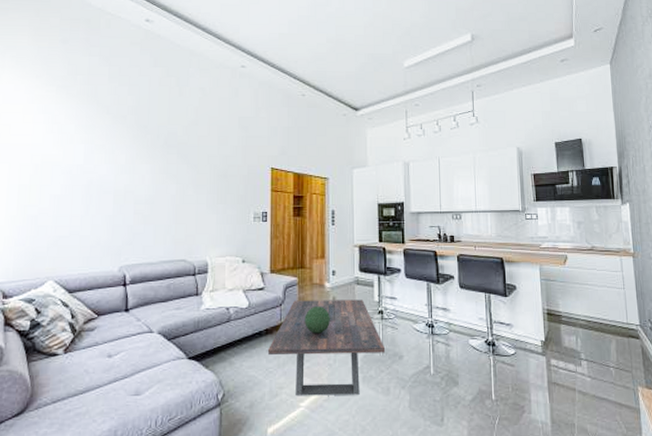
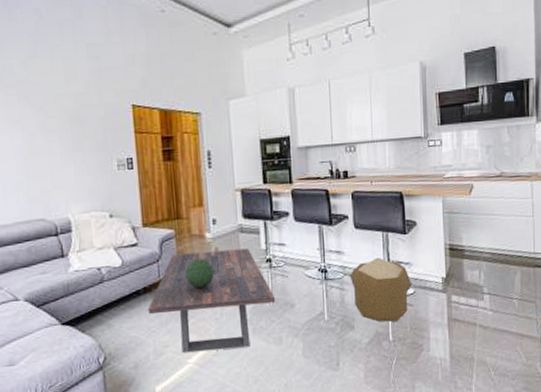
pouf: none [455,316,514,380] -> present [350,257,413,322]

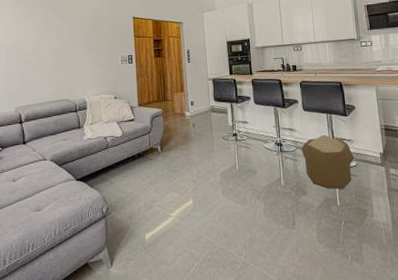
coffee table: present [149,248,276,354] -> none [141,125,241,208]
decorative orb: present [185,259,214,289] -> none [170,132,192,156]

